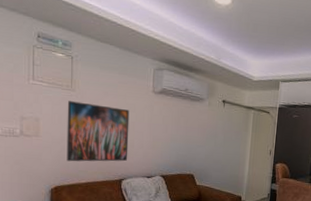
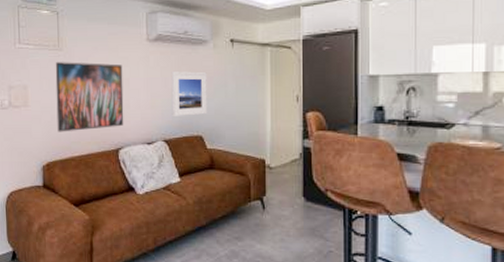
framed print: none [169,121,201,158] -> present [171,71,208,116]

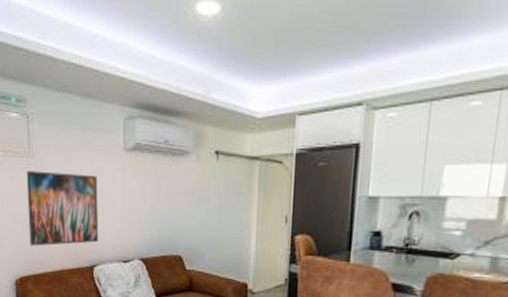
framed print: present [171,71,208,116] -> none [149,185,188,234]

